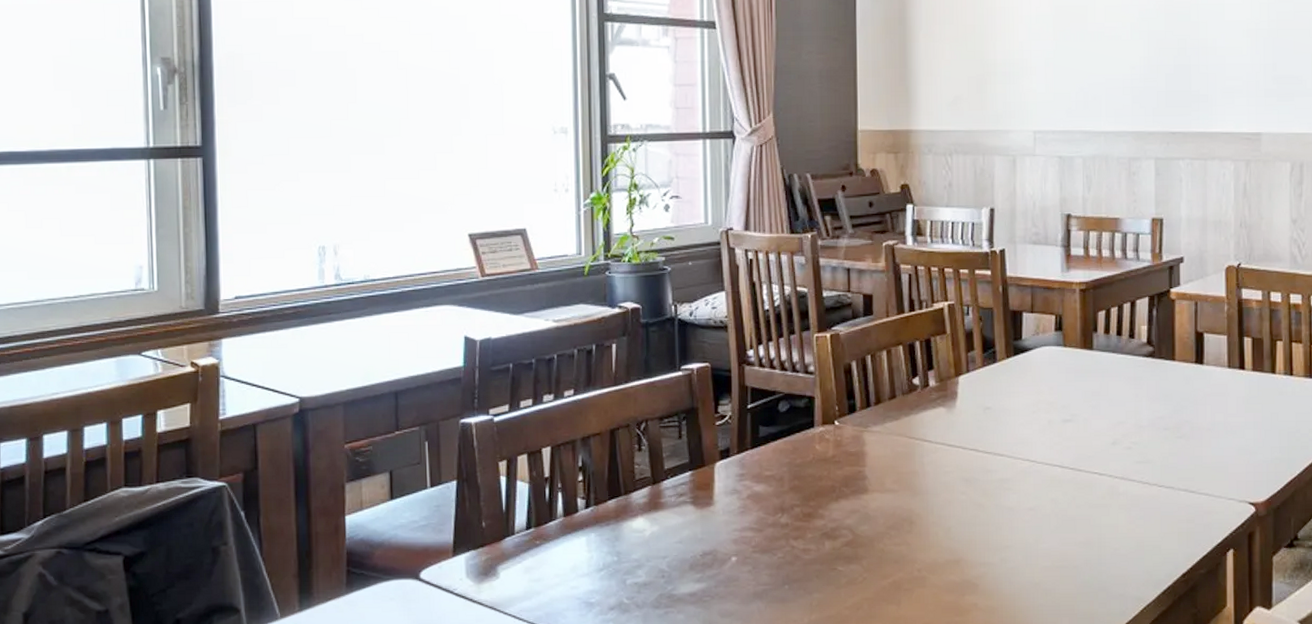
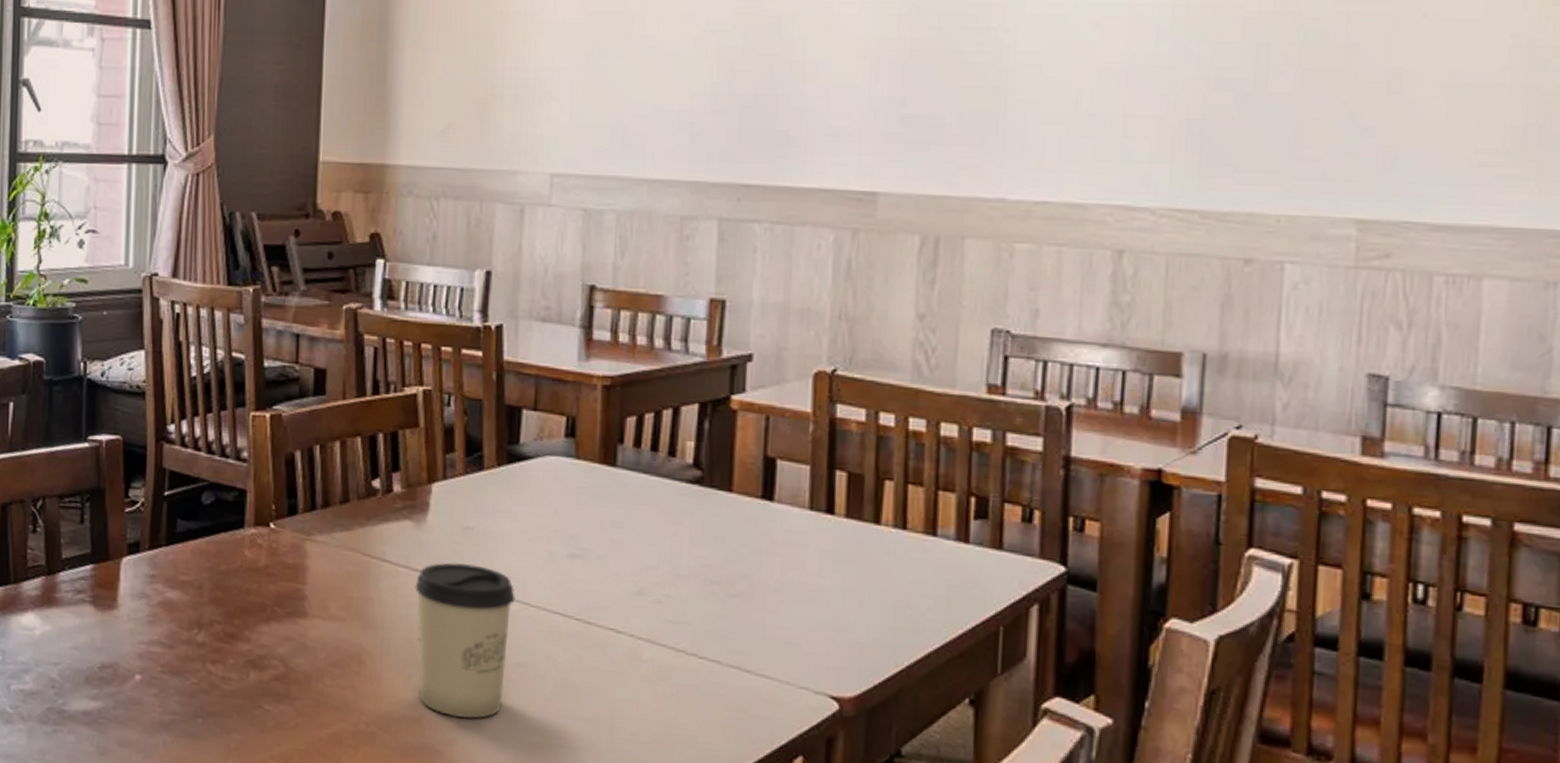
cup: none [950,436,1025,556] -> present [415,562,515,719]

